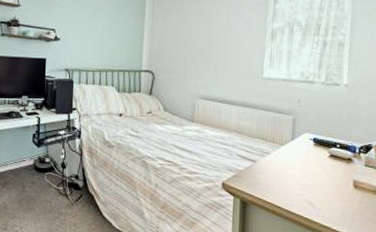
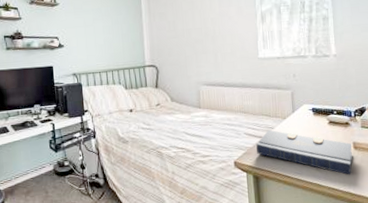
diary: none [248,154,353,215] -> present [256,129,352,175]

